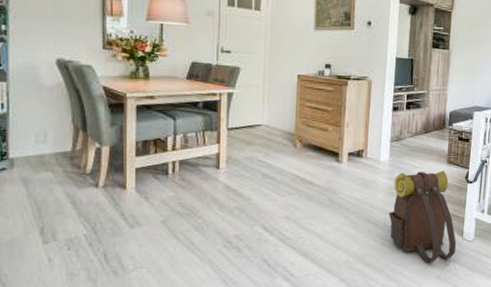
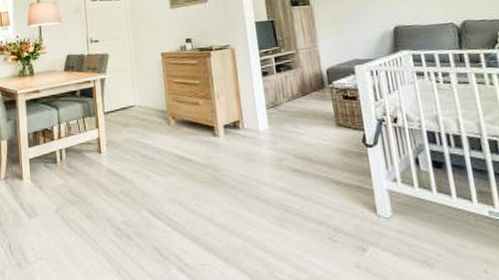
backpack: present [388,170,457,263] -> none [279,135,373,248]

